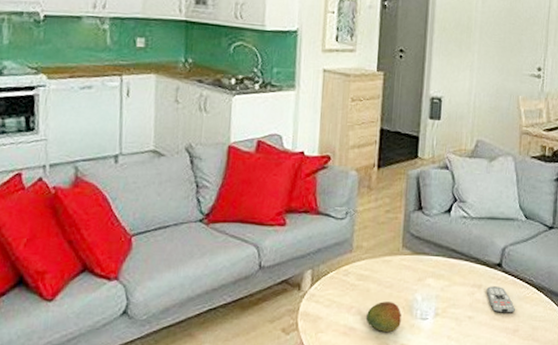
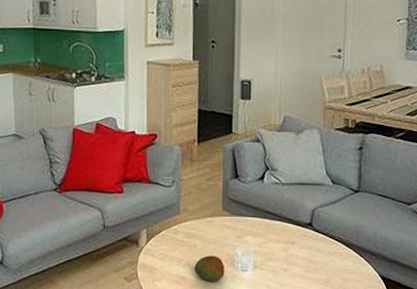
remote control: present [486,286,515,313] -> none [299,243,326,267]

